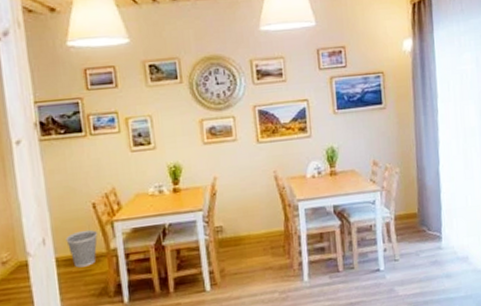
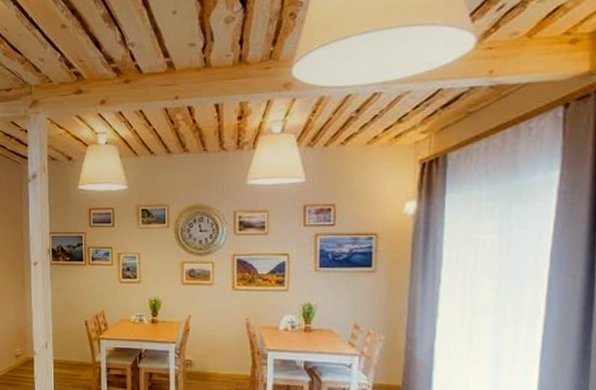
wastebasket: present [65,229,98,268] -> none [62,341,88,372]

